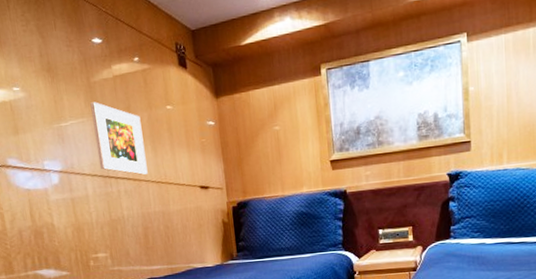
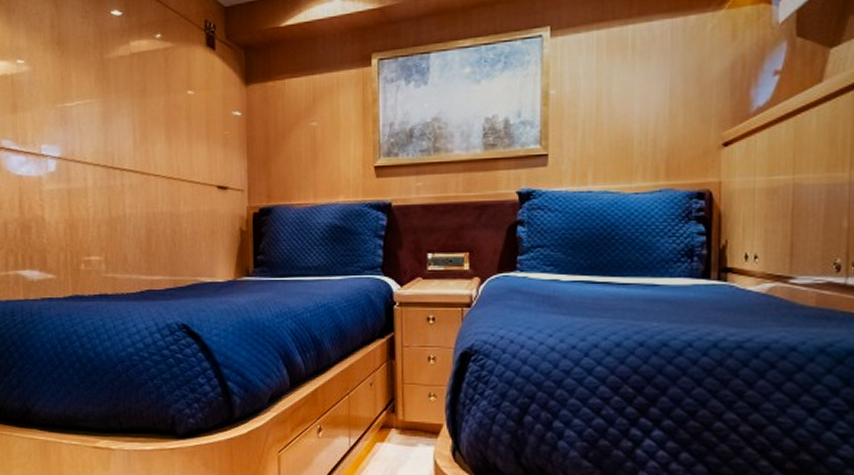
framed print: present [90,102,148,175] -> none [101,81,158,168]

